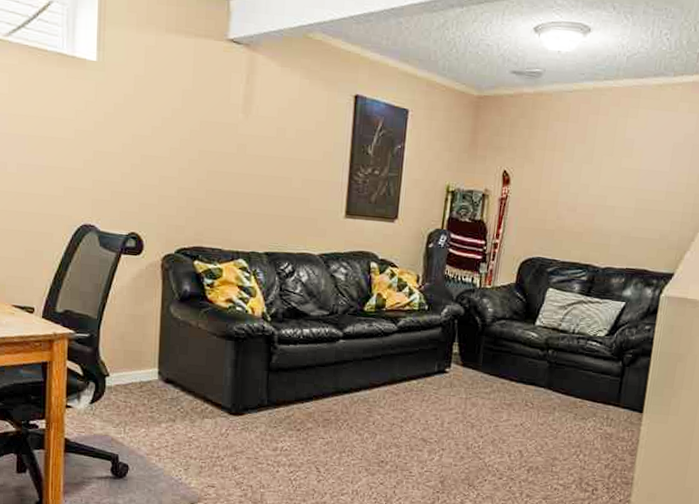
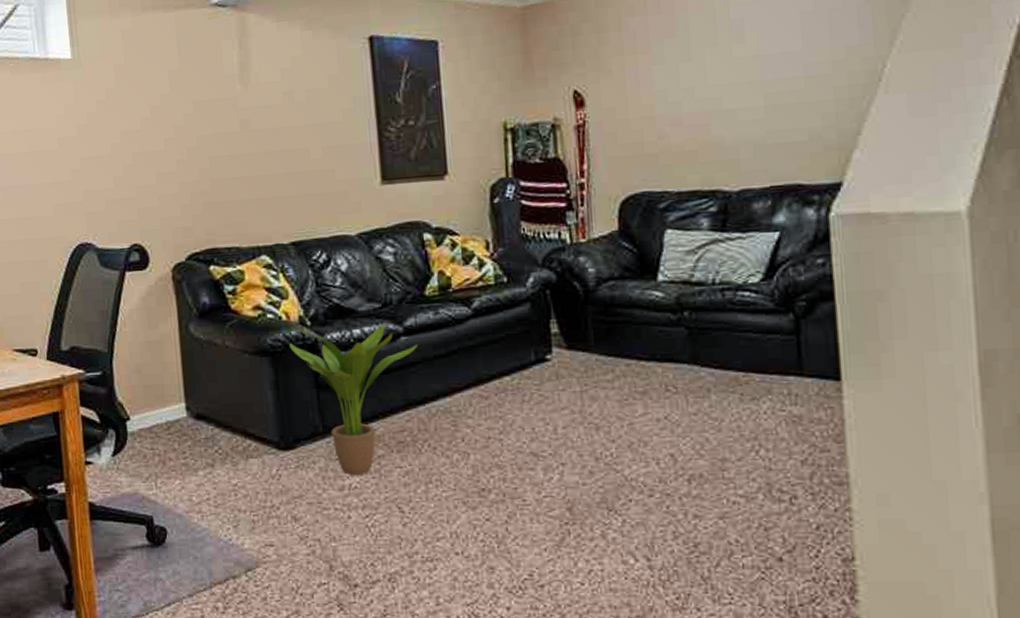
potted plant: none [251,313,352,441] -> present [289,319,418,475]

